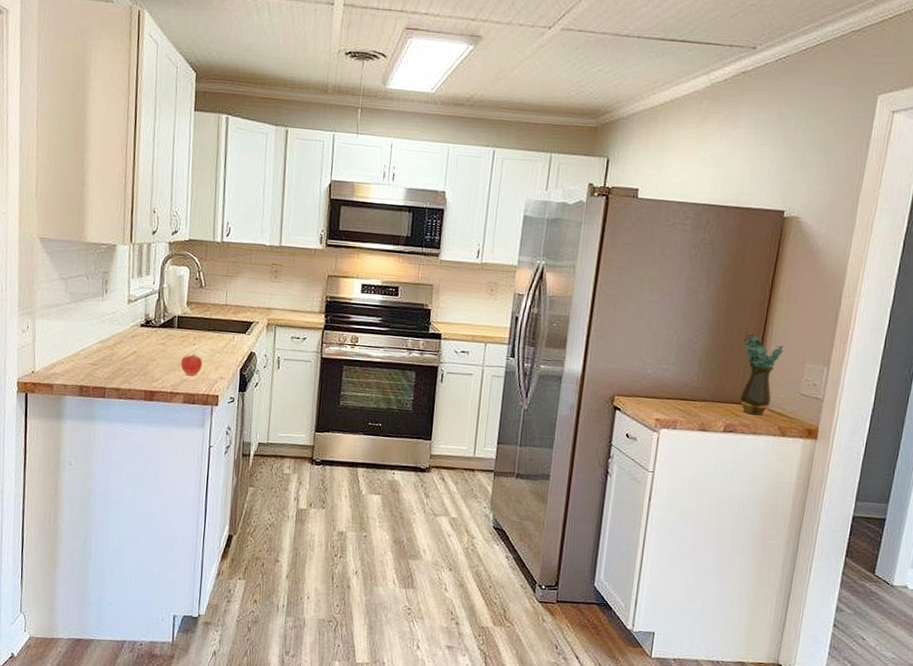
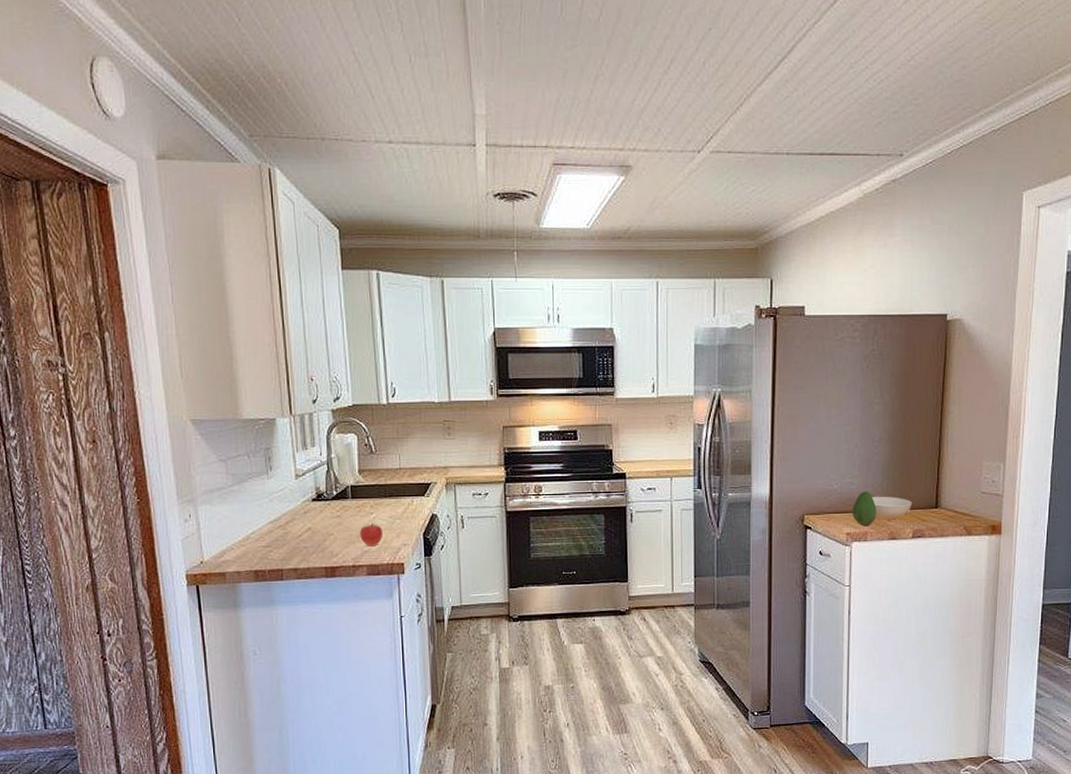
fruit: none [664,379,690,414] -> present [853,491,877,526]
bowl: none [686,385,728,412] -> present [872,496,913,520]
vase: present [740,332,784,416] -> none [922,437,960,518]

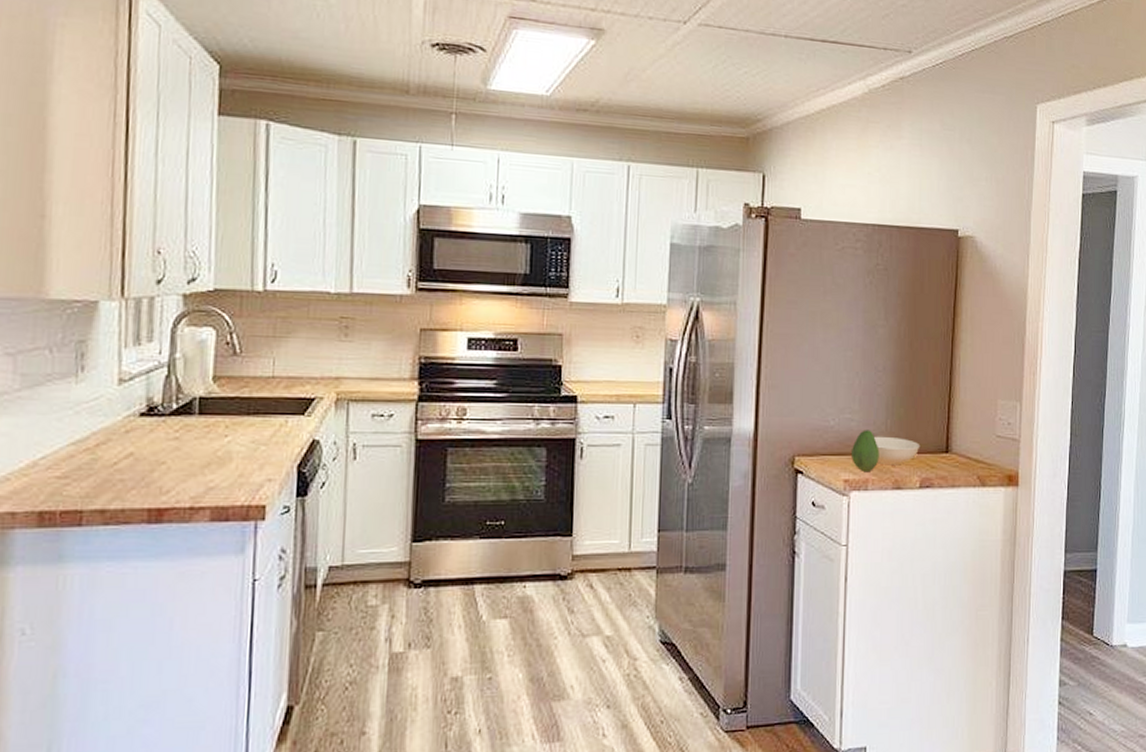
fruit: present [359,522,384,547] -> none [204,448,241,482]

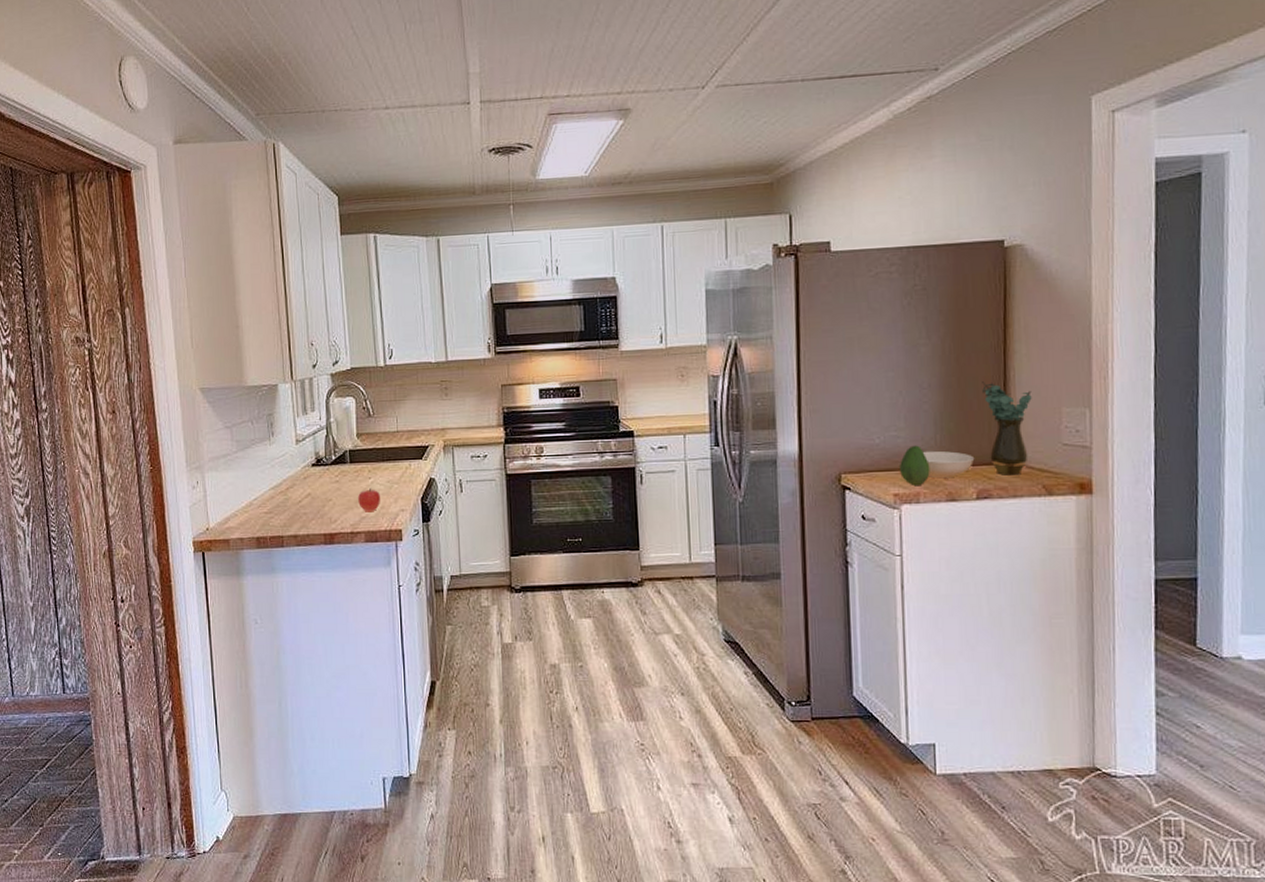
fruit: none [204,448,241,482] -> present [357,487,381,512]
vase: none [931,368,973,465] -> present [982,381,1032,475]

